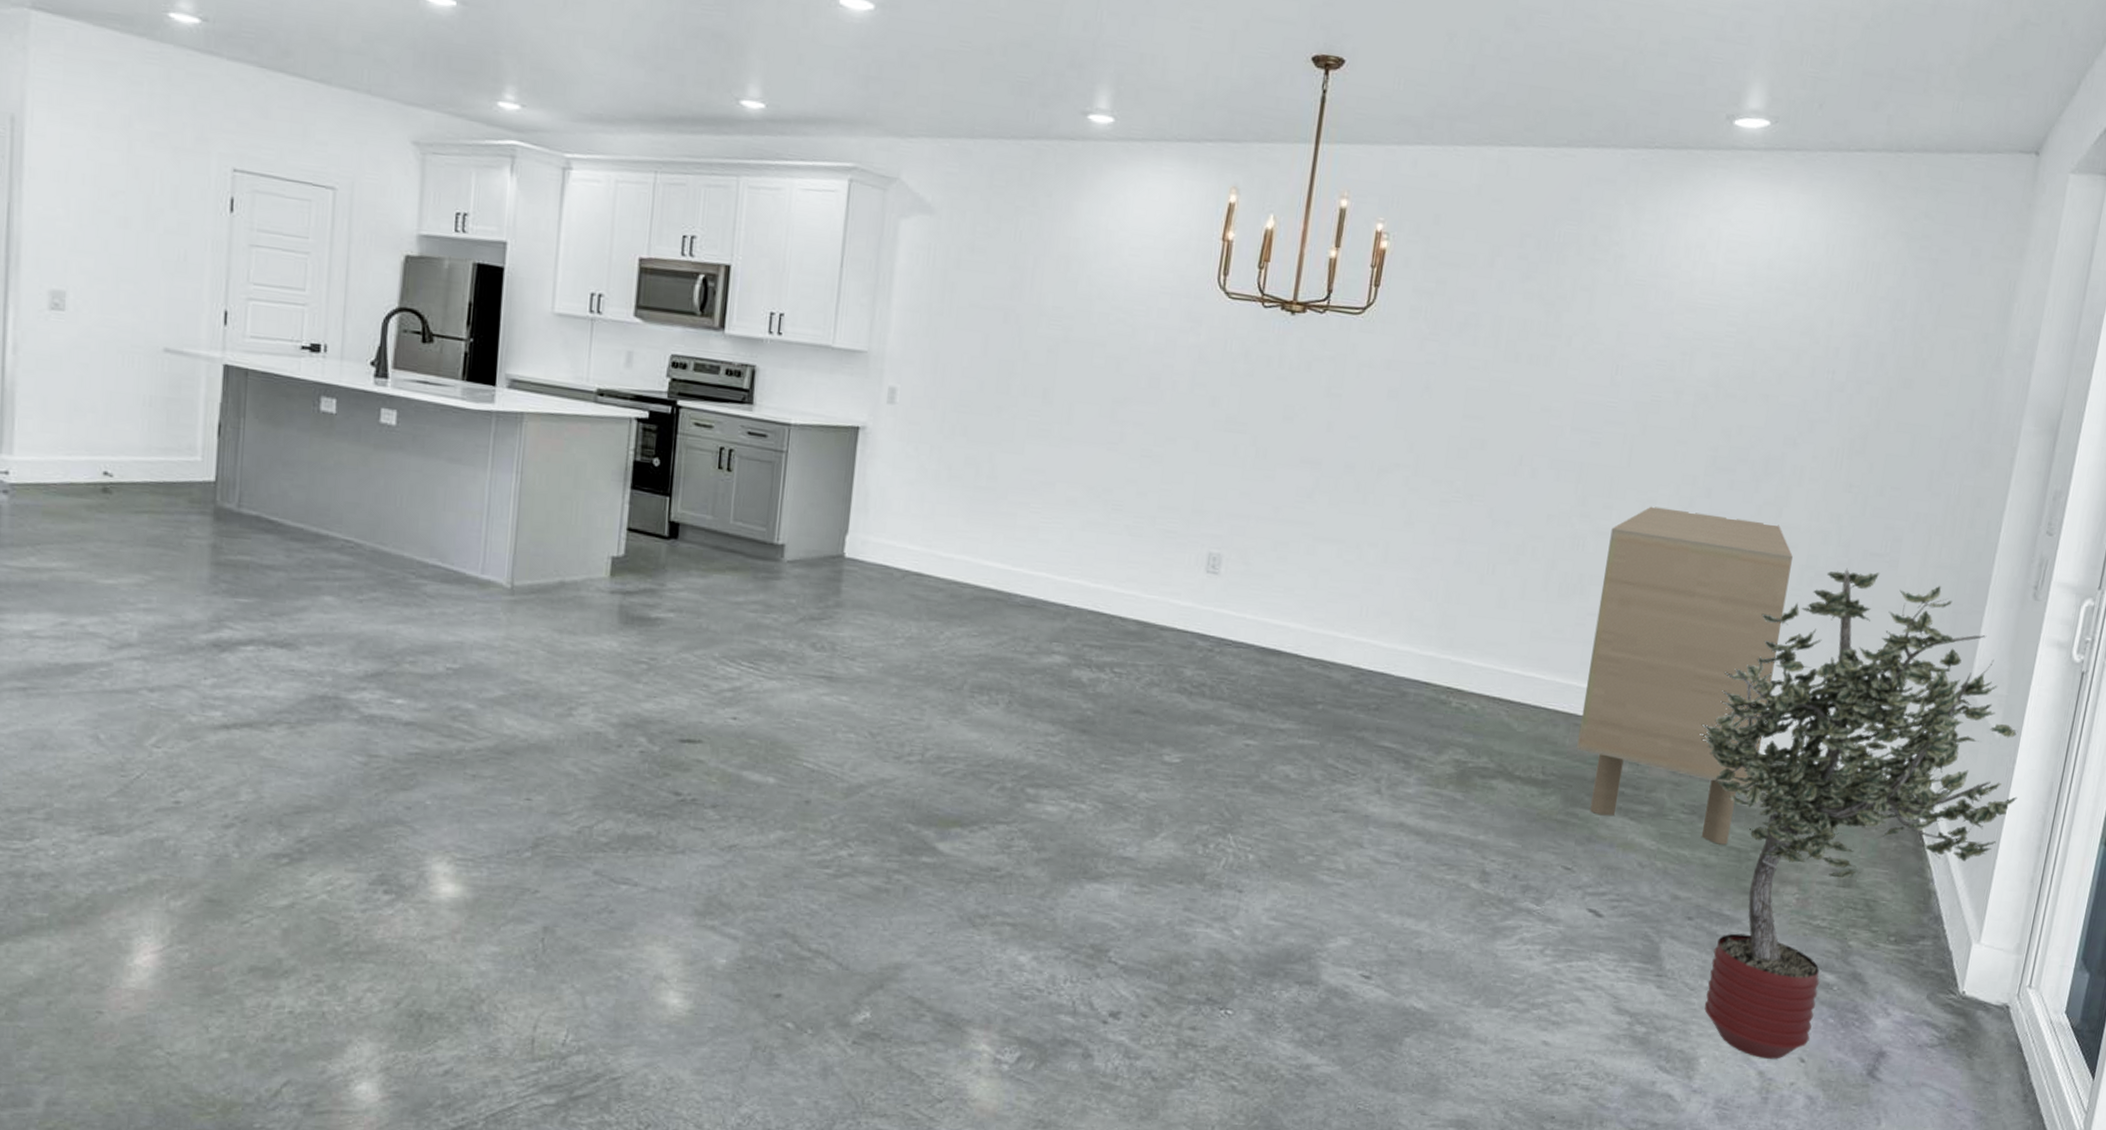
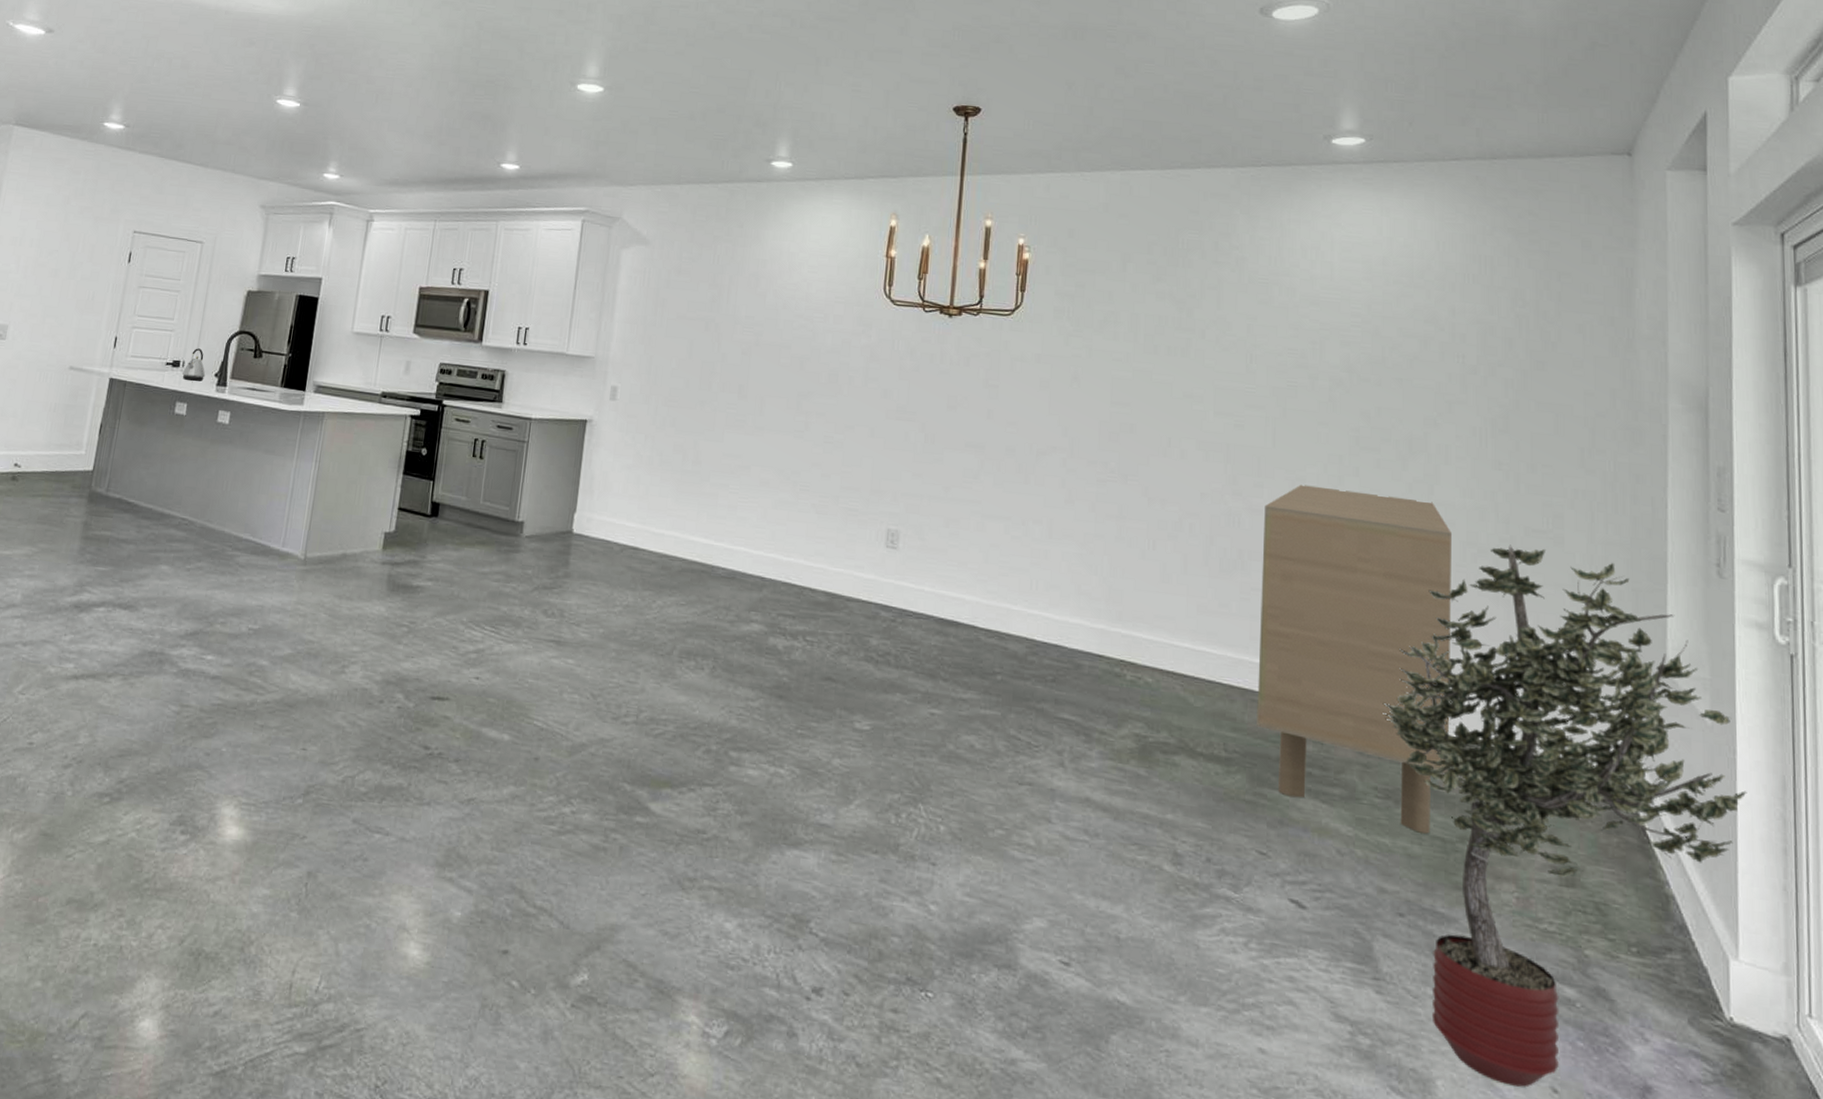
kettle: none [325,328,358,372] -> present [182,348,206,382]

